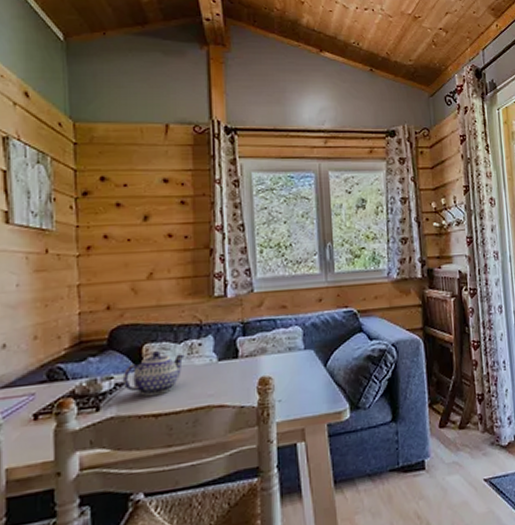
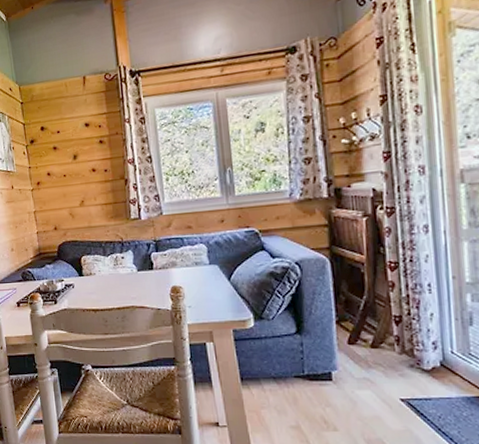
teapot: present [122,351,185,396] -> none [69,262,112,295]

